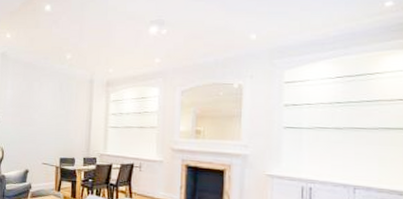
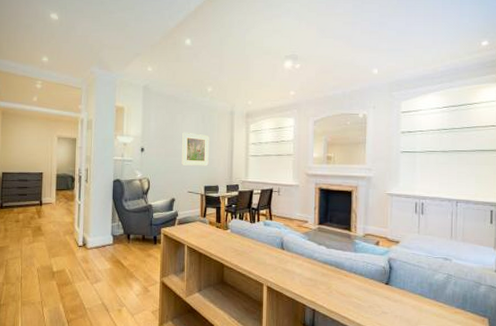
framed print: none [37,100,67,137] -> present [182,132,209,166]

